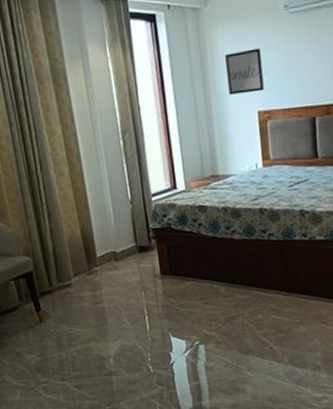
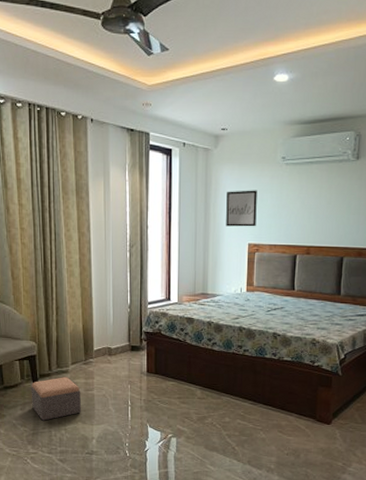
footstool: none [31,291,92,345] -> present [31,377,81,421]

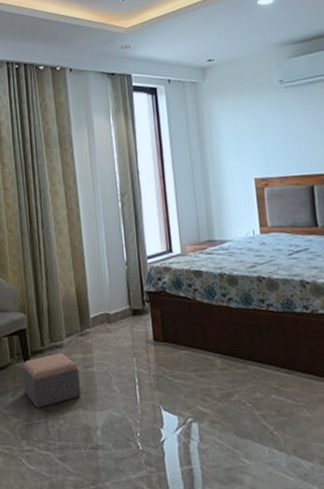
wall art: present [226,190,257,227] -> none [222,119,261,162]

